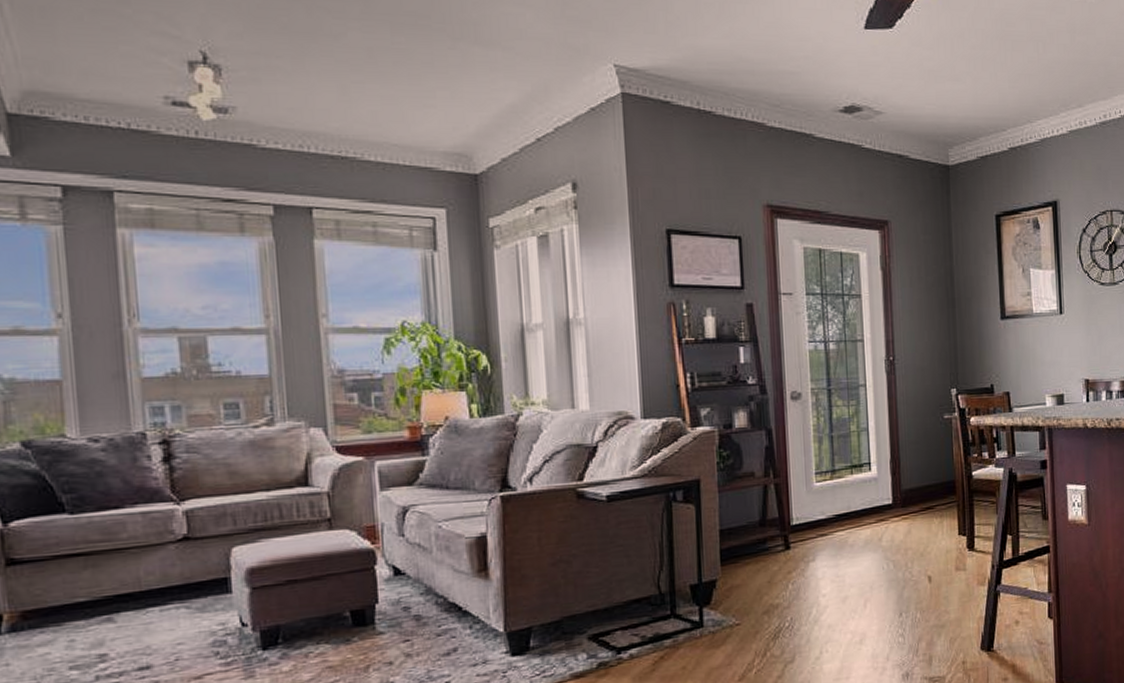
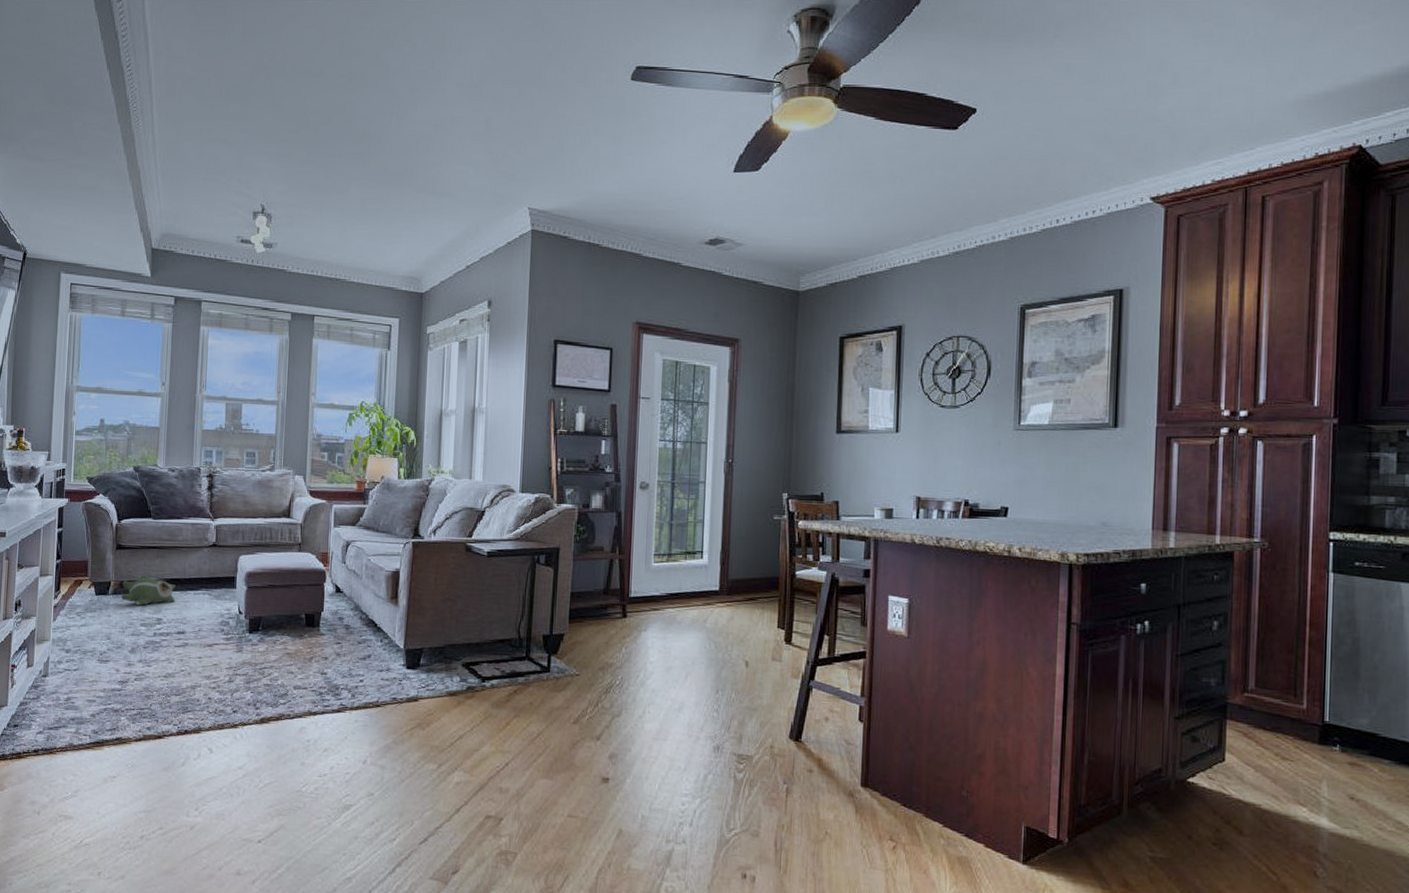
plush toy: none [25,597,127,642] -> present [121,575,176,606]

